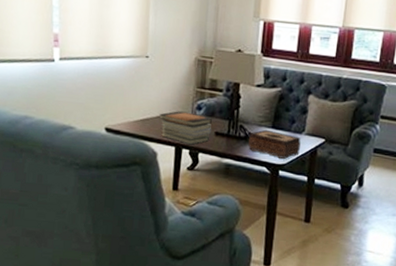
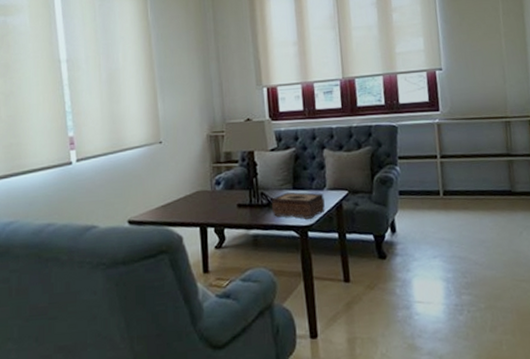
book stack: present [158,111,212,145] -> none [178,190,234,222]

